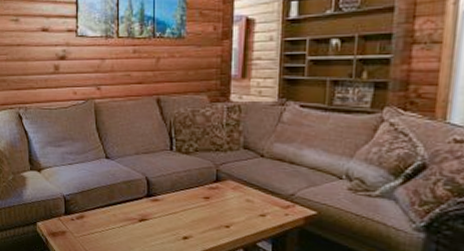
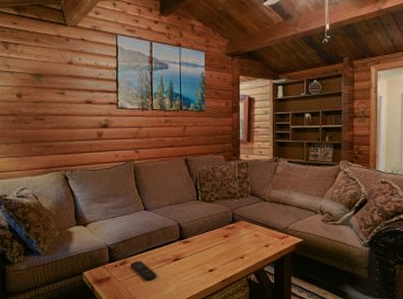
remote control: none [88,216,119,241] -> present [130,261,157,281]

